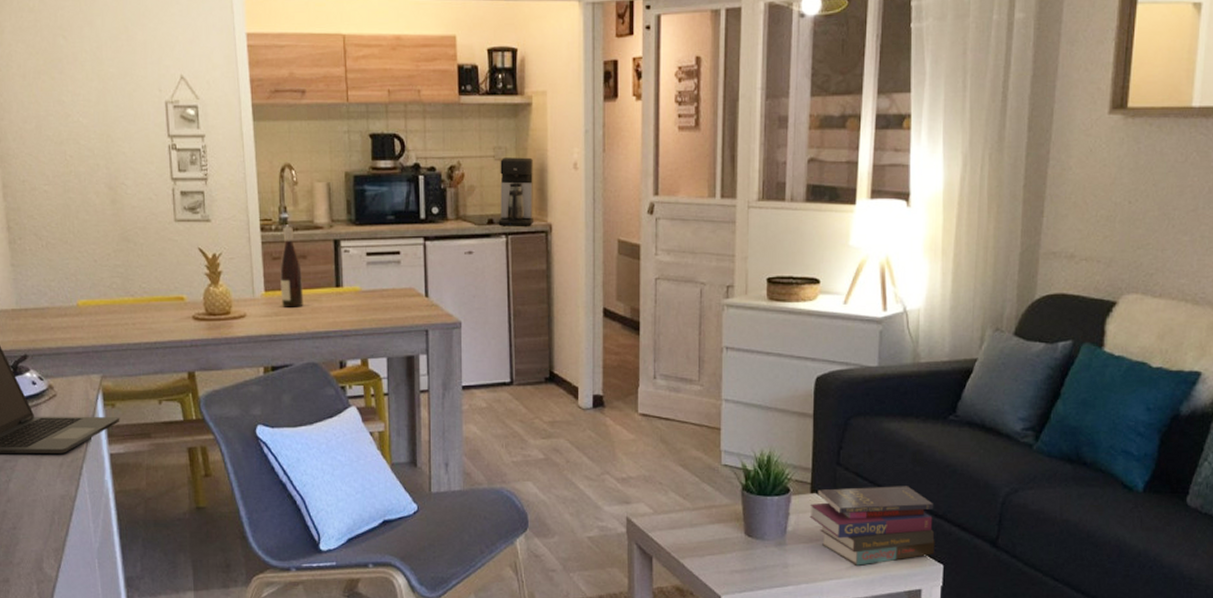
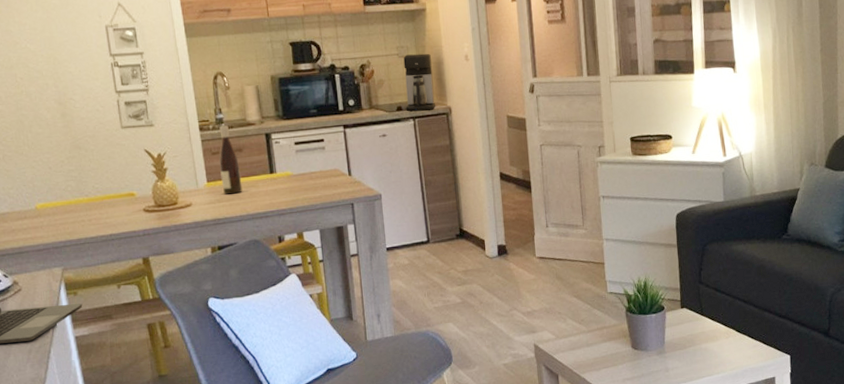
books: present [809,486,935,566] -> none [681,295,782,364]

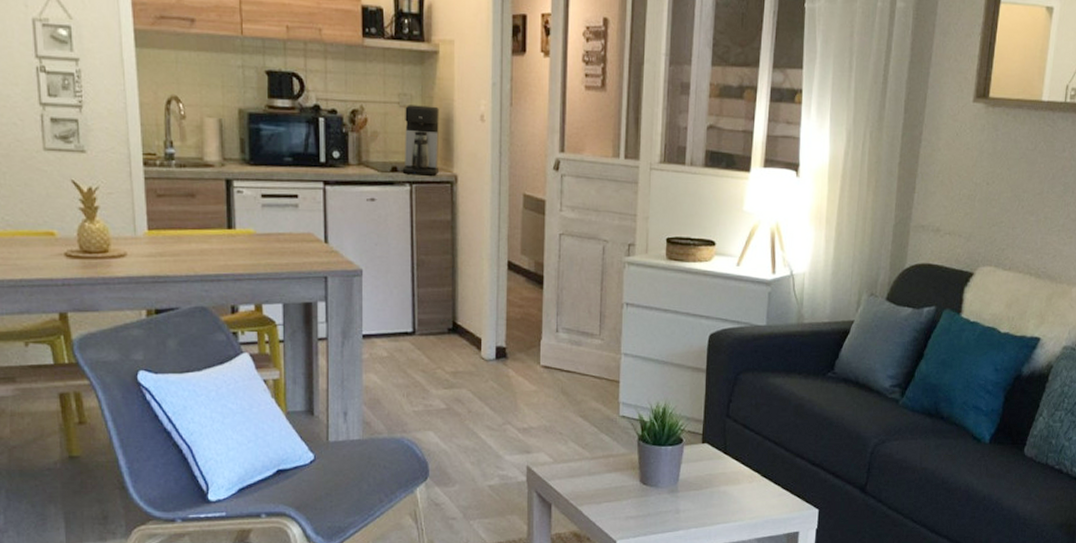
bottle: present [219,125,243,195] -> none [165,163,192,248]

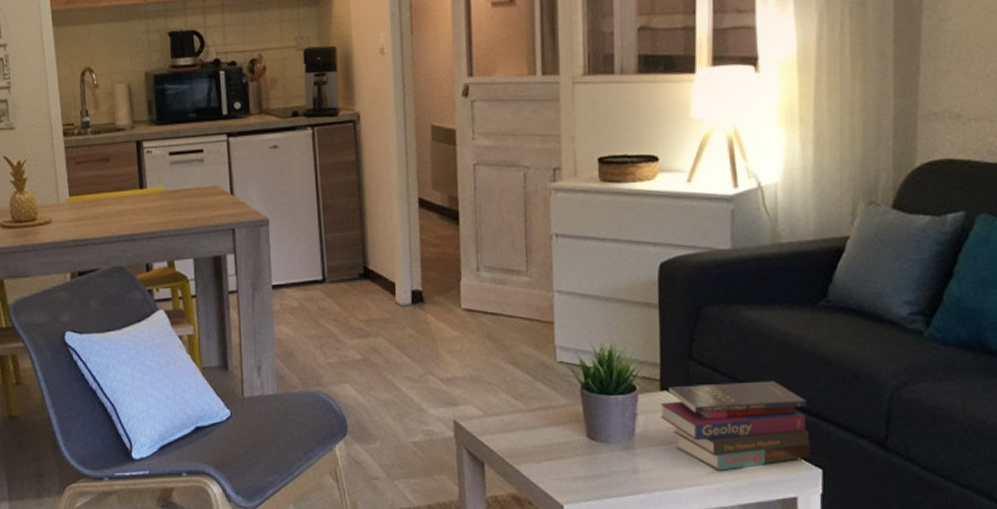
books: none [700,437,812,511] -> present [660,381,811,471]

